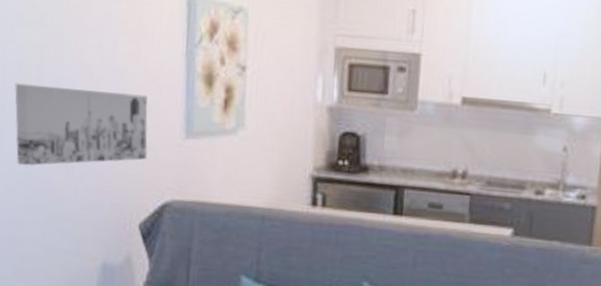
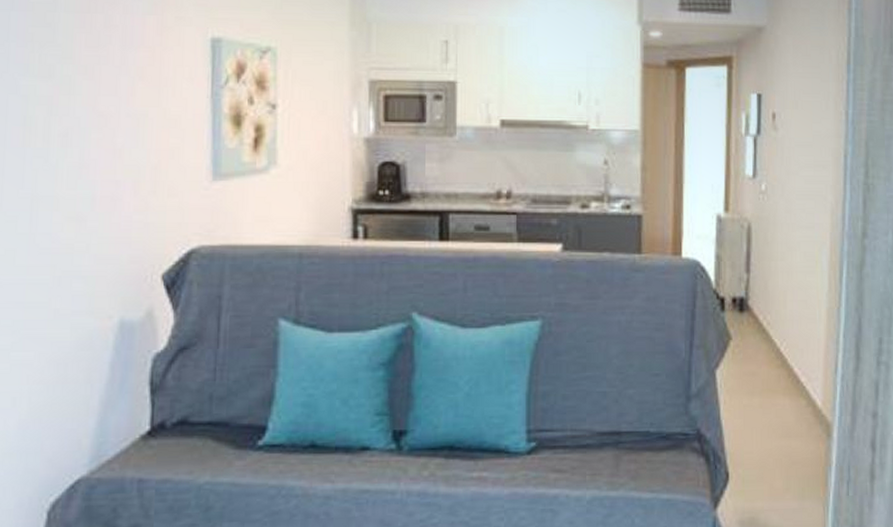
wall art: present [14,83,148,166] -> none [17,137,170,223]

